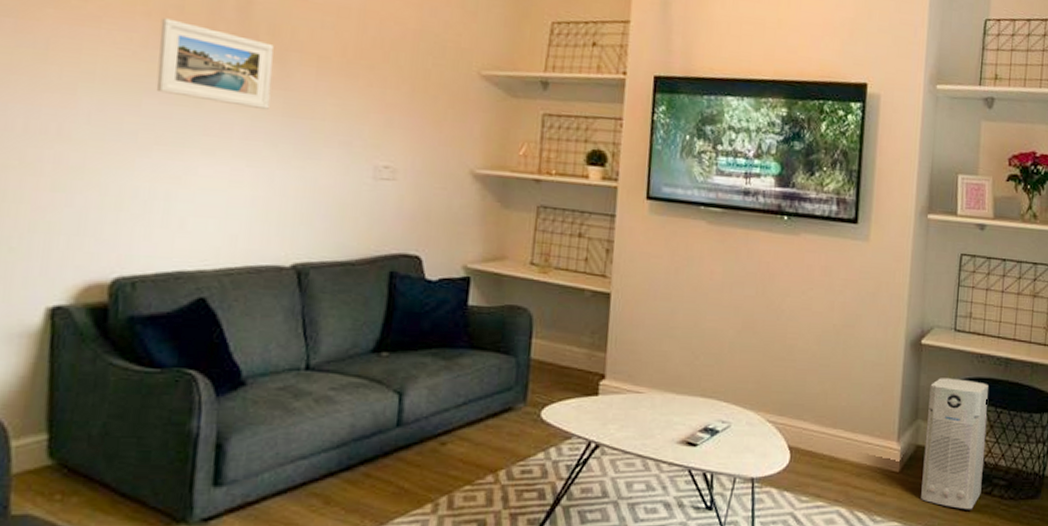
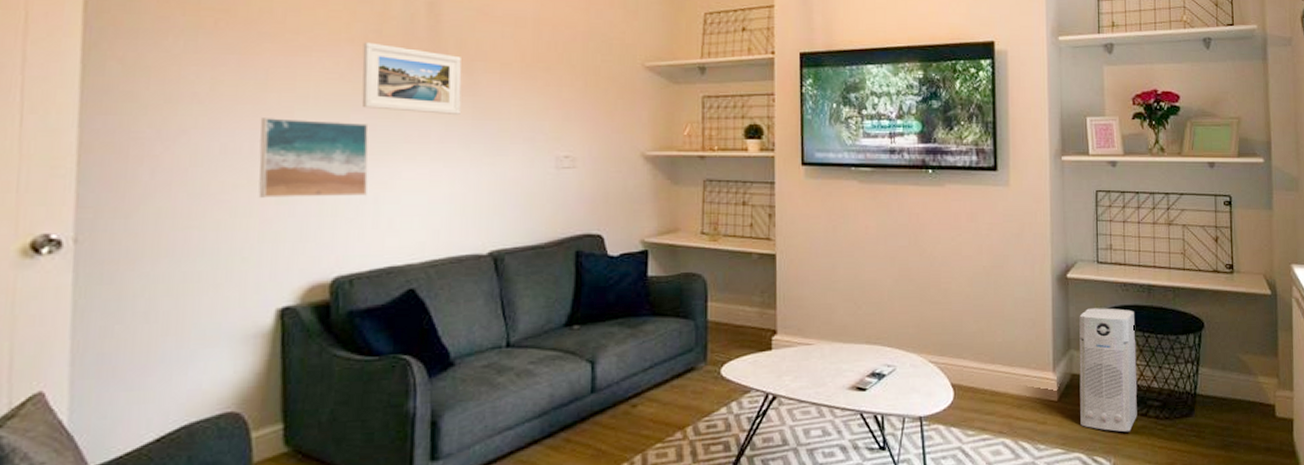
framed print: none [31,92,163,190] -> present [258,118,369,198]

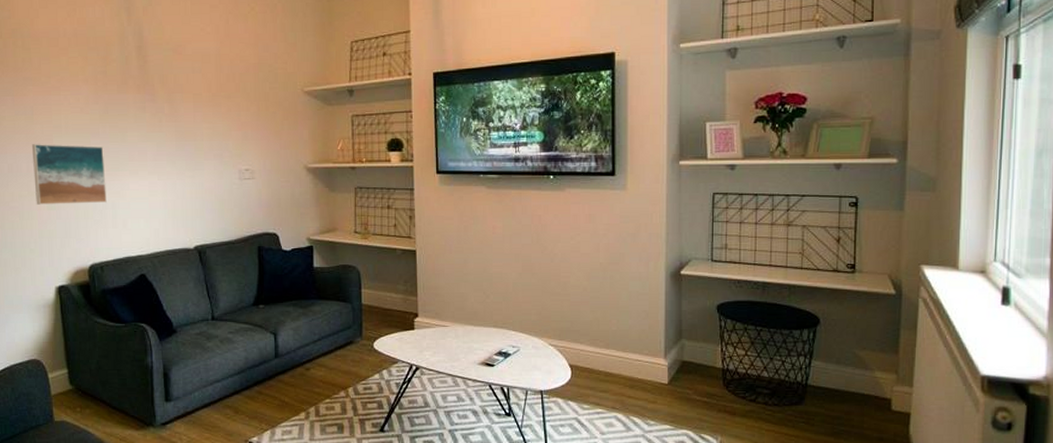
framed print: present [361,42,462,114] -> none [94,82,167,137]
air purifier: present [1079,308,1137,433] -> none [689,303,748,415]

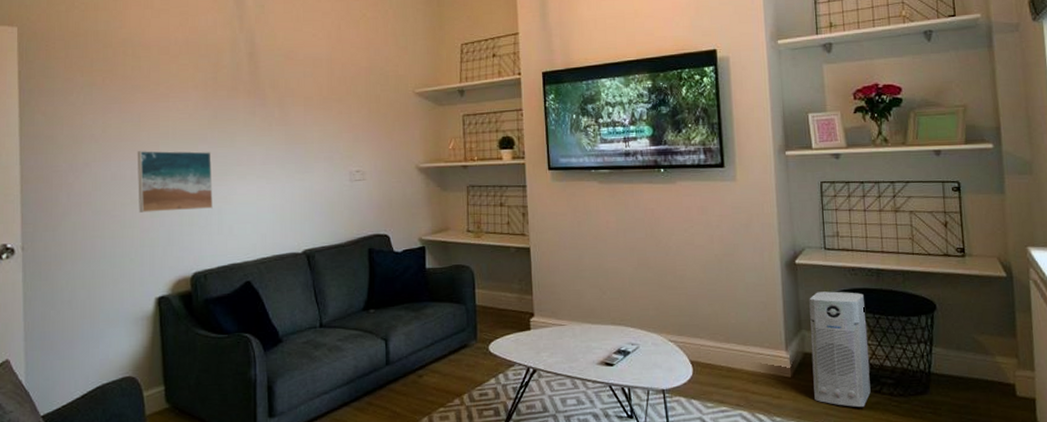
air purifier: none [689,303,748,415] -> present [809,291,871,408]

